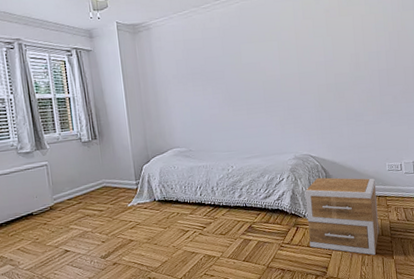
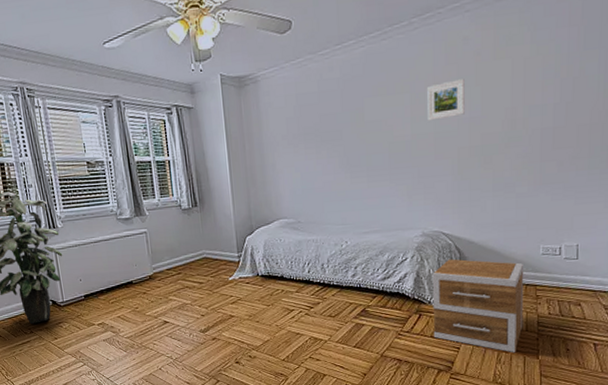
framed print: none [291,30,321,63] -> present [427,79,465,121]

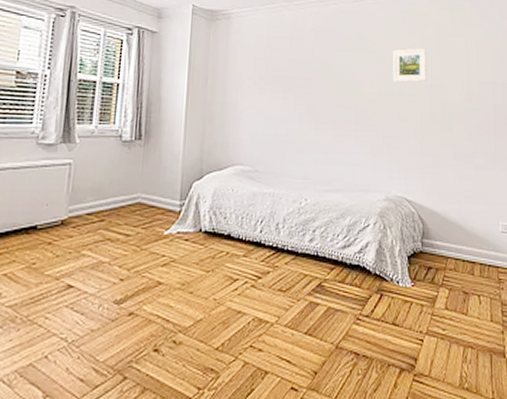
nightstand: present [432,259,524,353] -> none [395,229,488,349]

